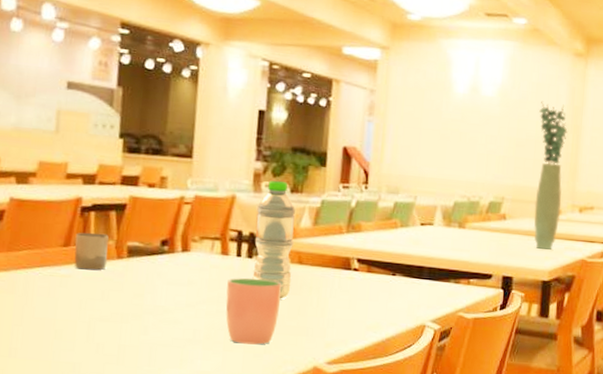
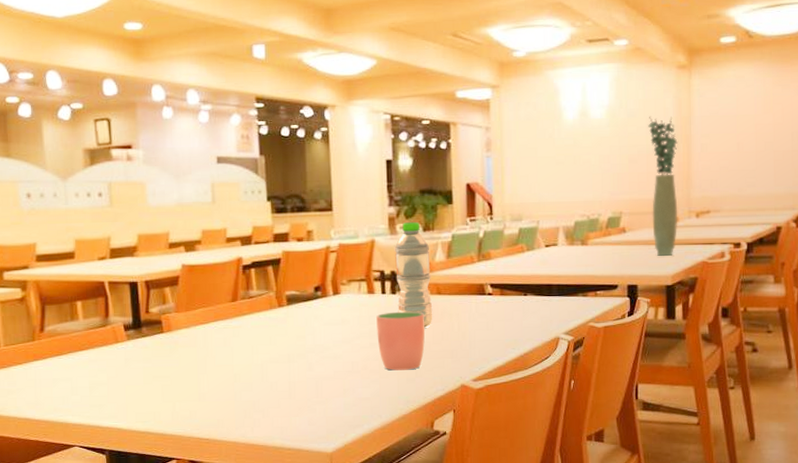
cup: present [74,232,109,270] -> none [240,286,271,320]

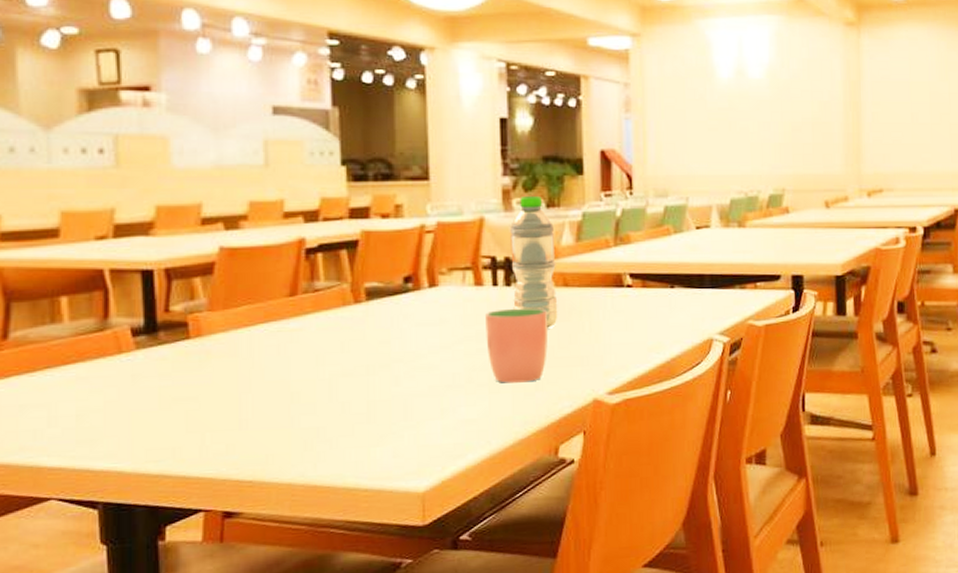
vase: present [648,116,678,256] -> none [813,78,848,241]

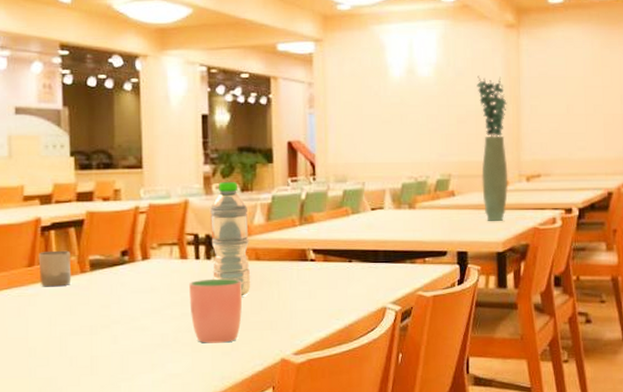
cup: none [302,276,344,320] -> present [38,250,72,287]
vase: none [813,78,848,241] -> present [477,75,509,221]

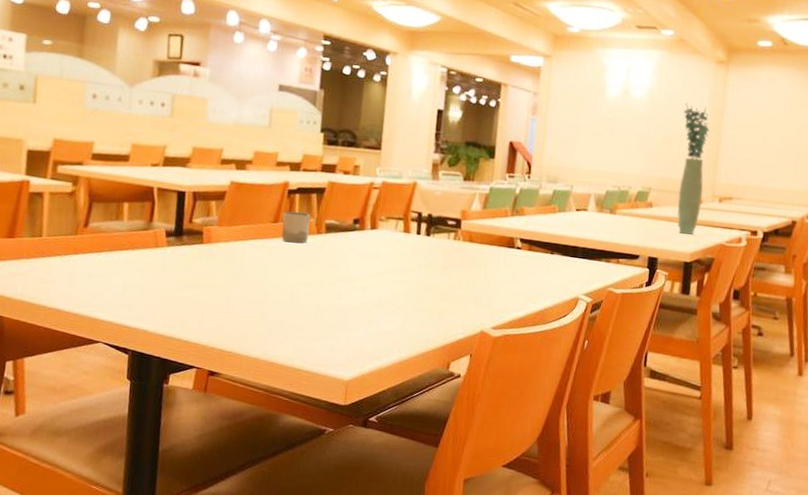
cup: present [189,278,242,343] -> none [406,252,454,311]
water bottle: present [210,181,251,296] -> none [430,169,467,272]

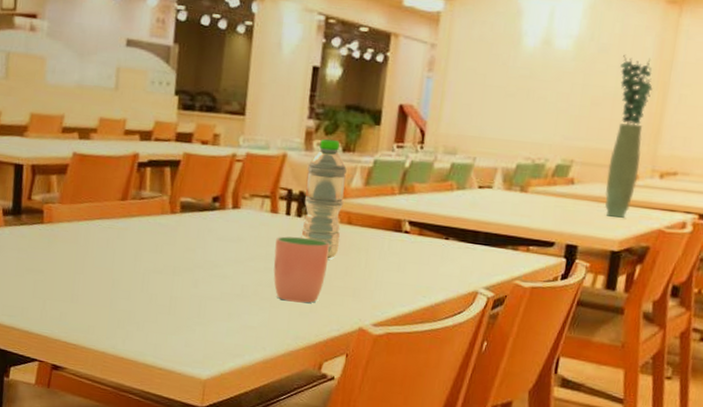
cup: present [281,211,310,243] -> none [130,187,163,224]
cup: none [406,252,454,311] -> present [273,236,330,303]
water bottle: none [430,169,467,272] -> present [301,138,347,259]

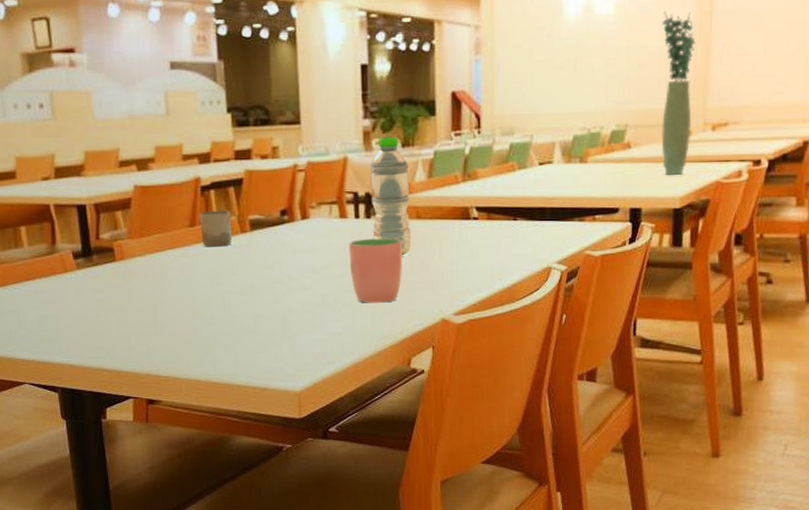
cup: none [130,187,163,224] -> present [199,210,233,247]

